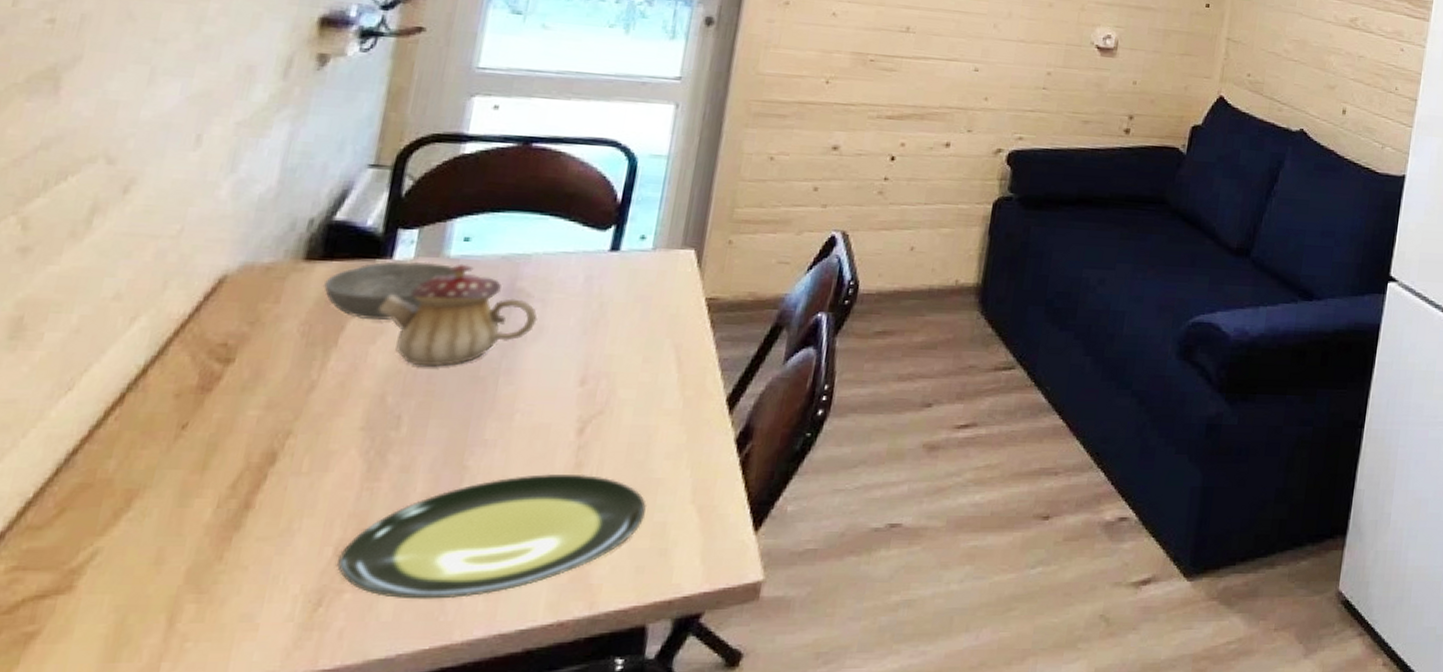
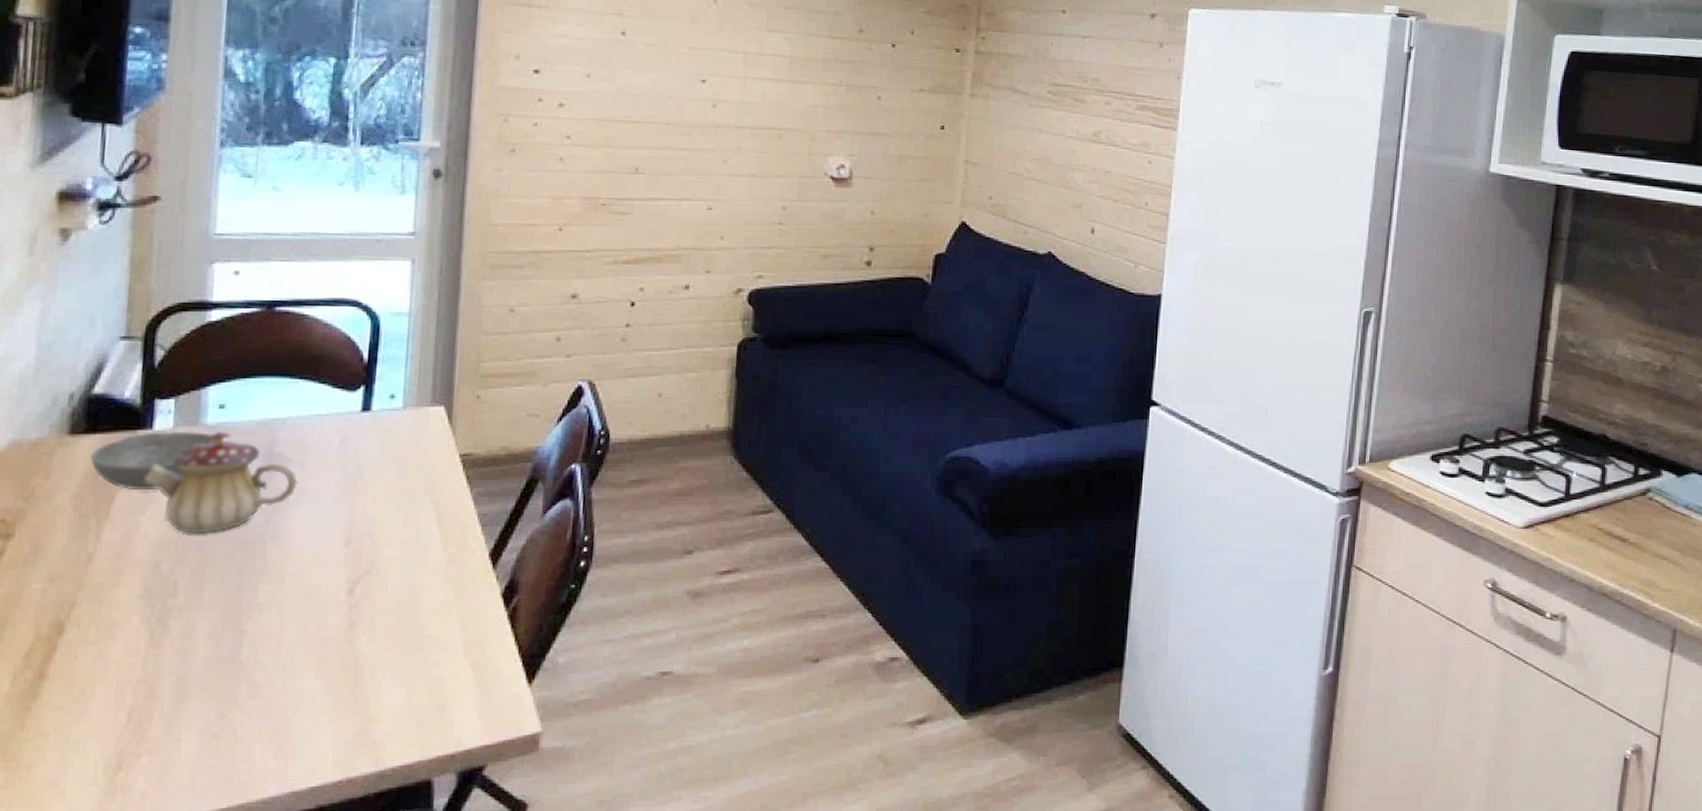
plate: present [336,473,646,600] -> none [131,633,421,761]

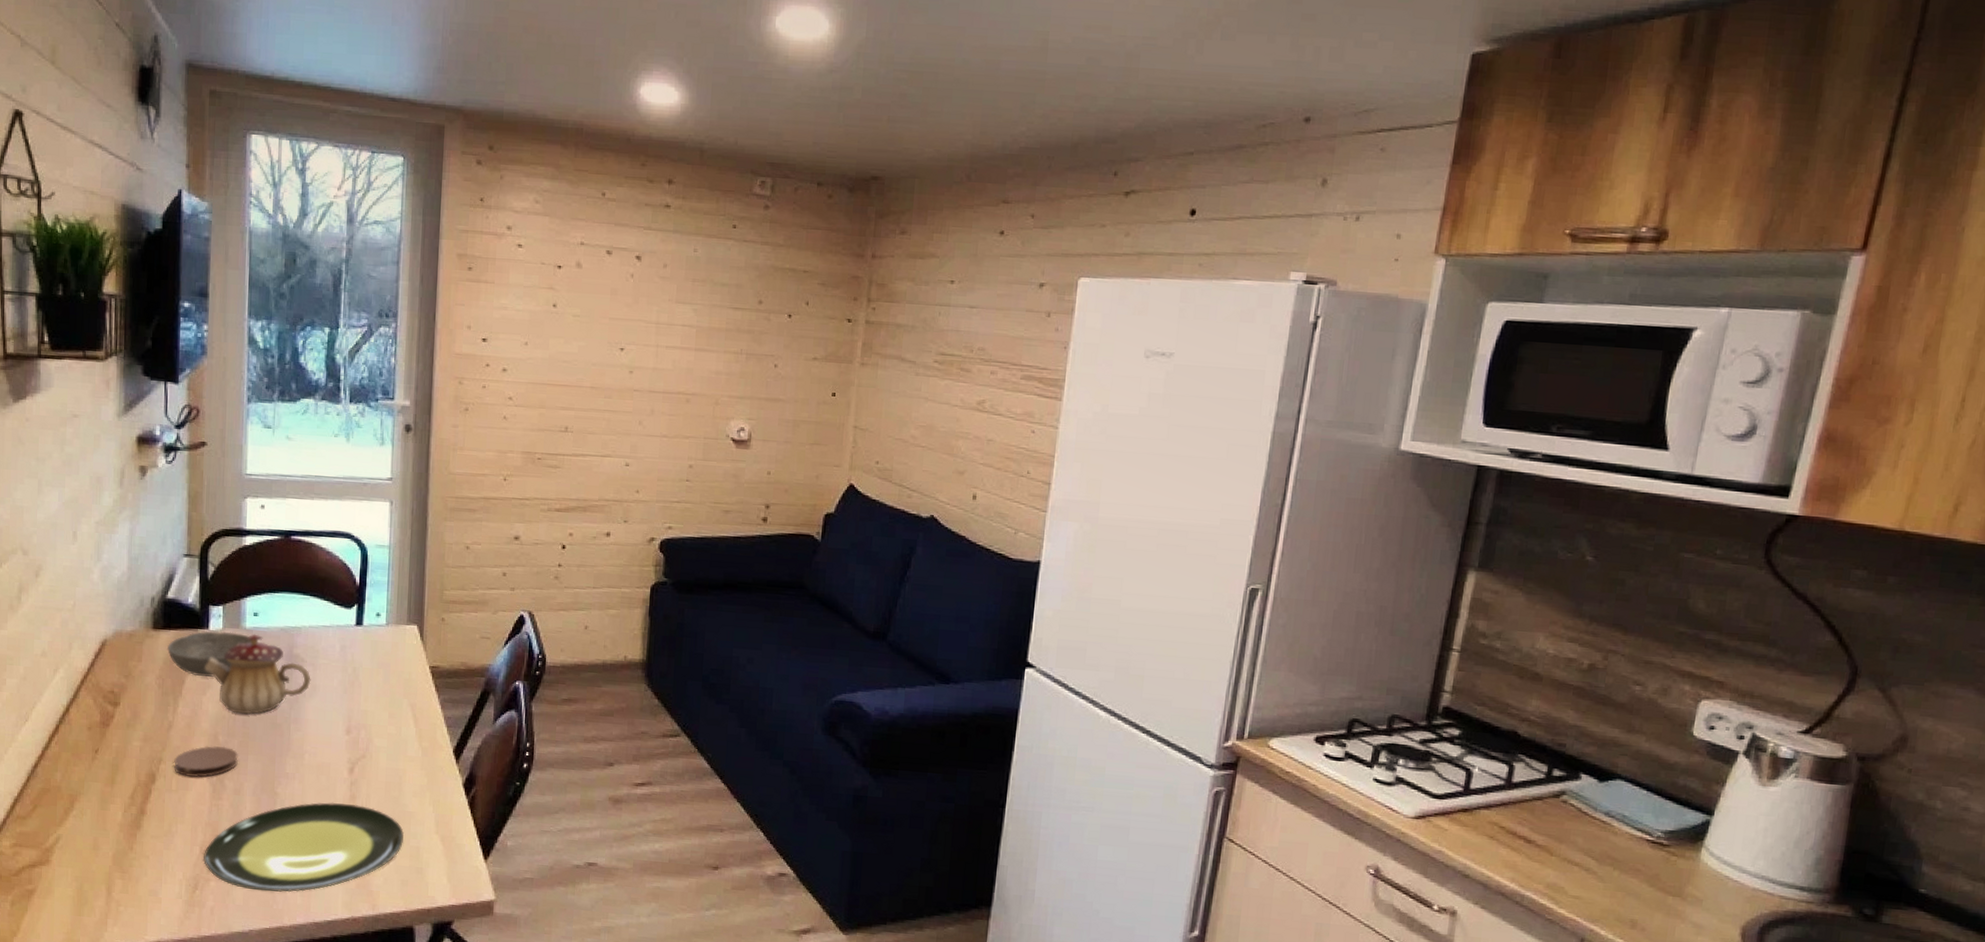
coaster: none [93,577,190,623] -> present [174,746,238,778]
plate: none [131,633,421,761] -> present [202,802,404,893]

